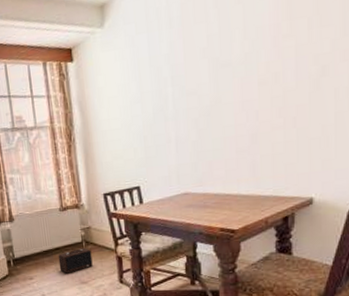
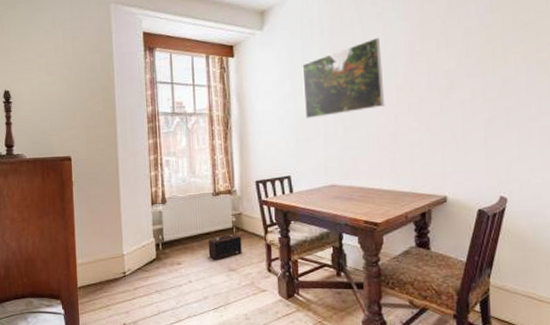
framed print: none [149,23,244,123] -> present [302,38,385,118]

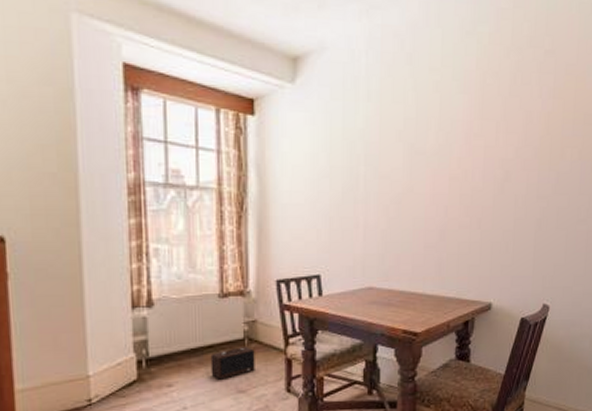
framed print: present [302,38,385,118] -> none [342,112,436,204]

